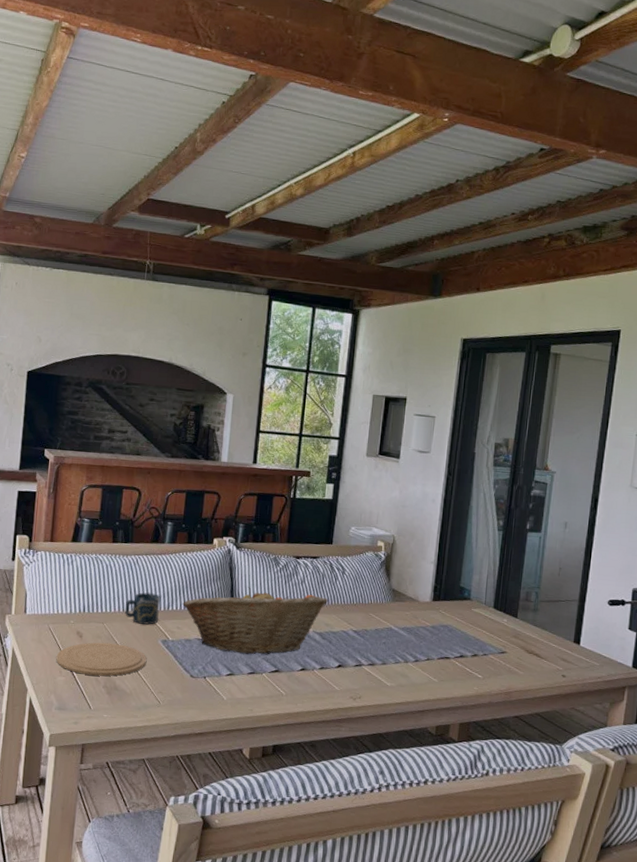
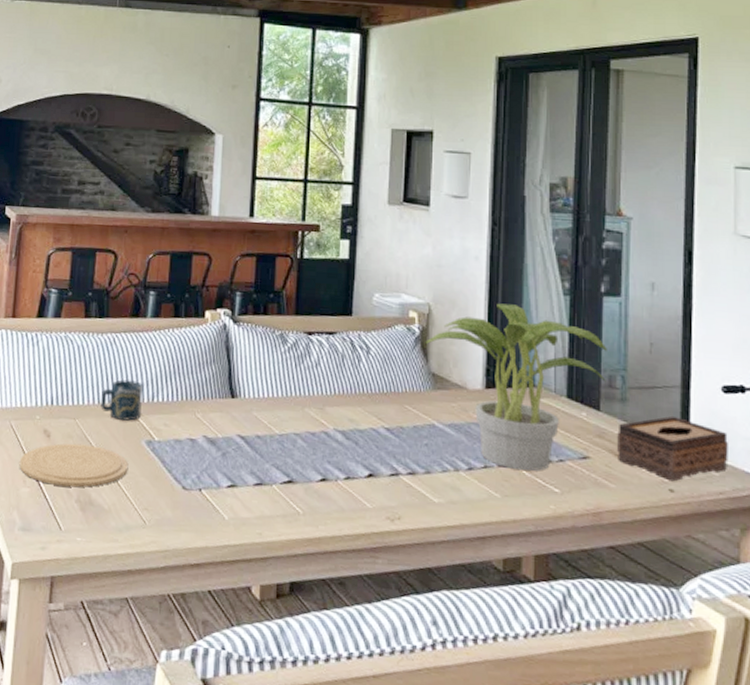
fruit basket: present [182,587,329,655] -> none [170,371,351,461]
potted plant: none [389,536,527,663] -> present [425,303,607,472]
tissue box: none [526,621,609,670] -> present [616,415,728,482]

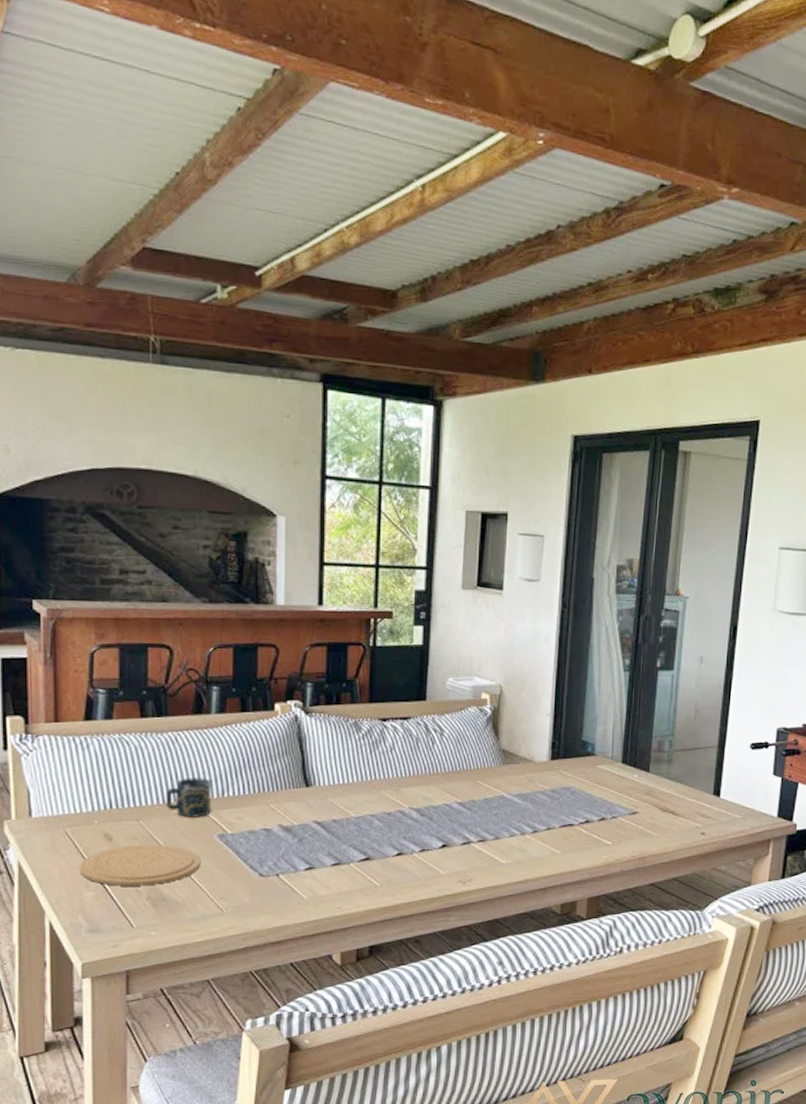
potted plant: present [425,303,607,472] -> none [496,682,659,829]
tissue box: present [616,415,728,482] -> none [660,771,751,826]

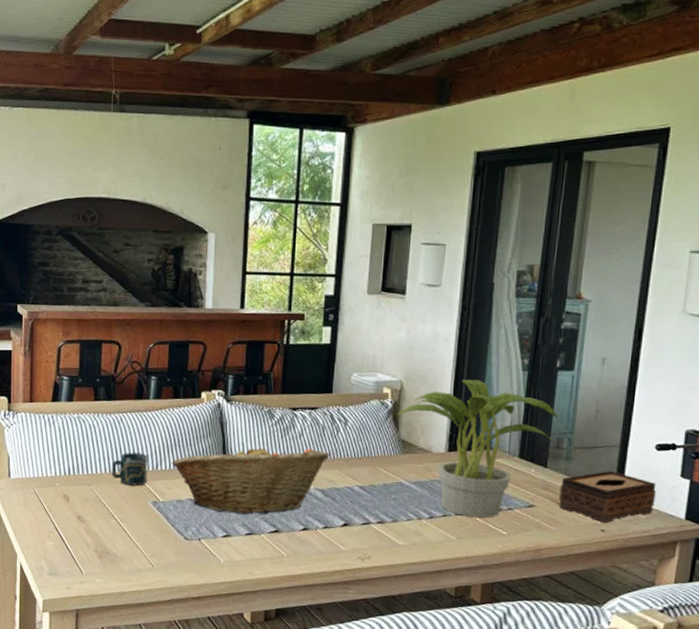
plate: present [79,844,201,886] -> none [44,505,138,540]
fruit basket: none [241,760,426,842] -> present [172,443,330,515]
potted plant: none [496,682,659,829] -> present [396,379,558,519]
tissue box: none [660,771,751,826] -> present [558,470,656,524]

